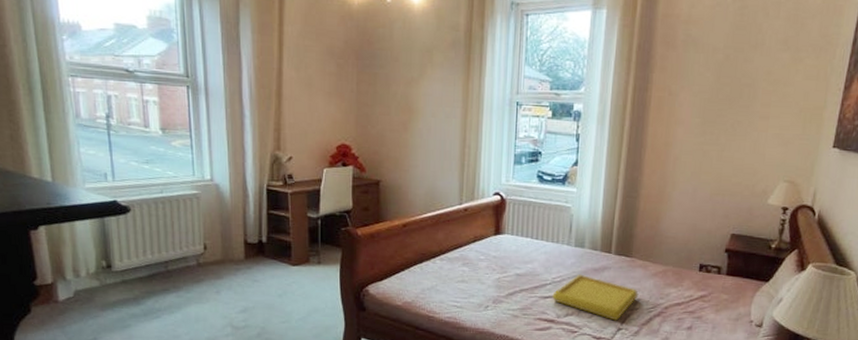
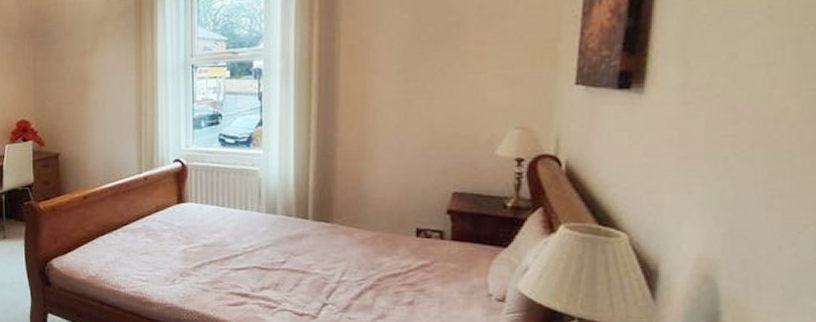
serving tray: present [552,274,639,321] -> none [245,243,345,295]

